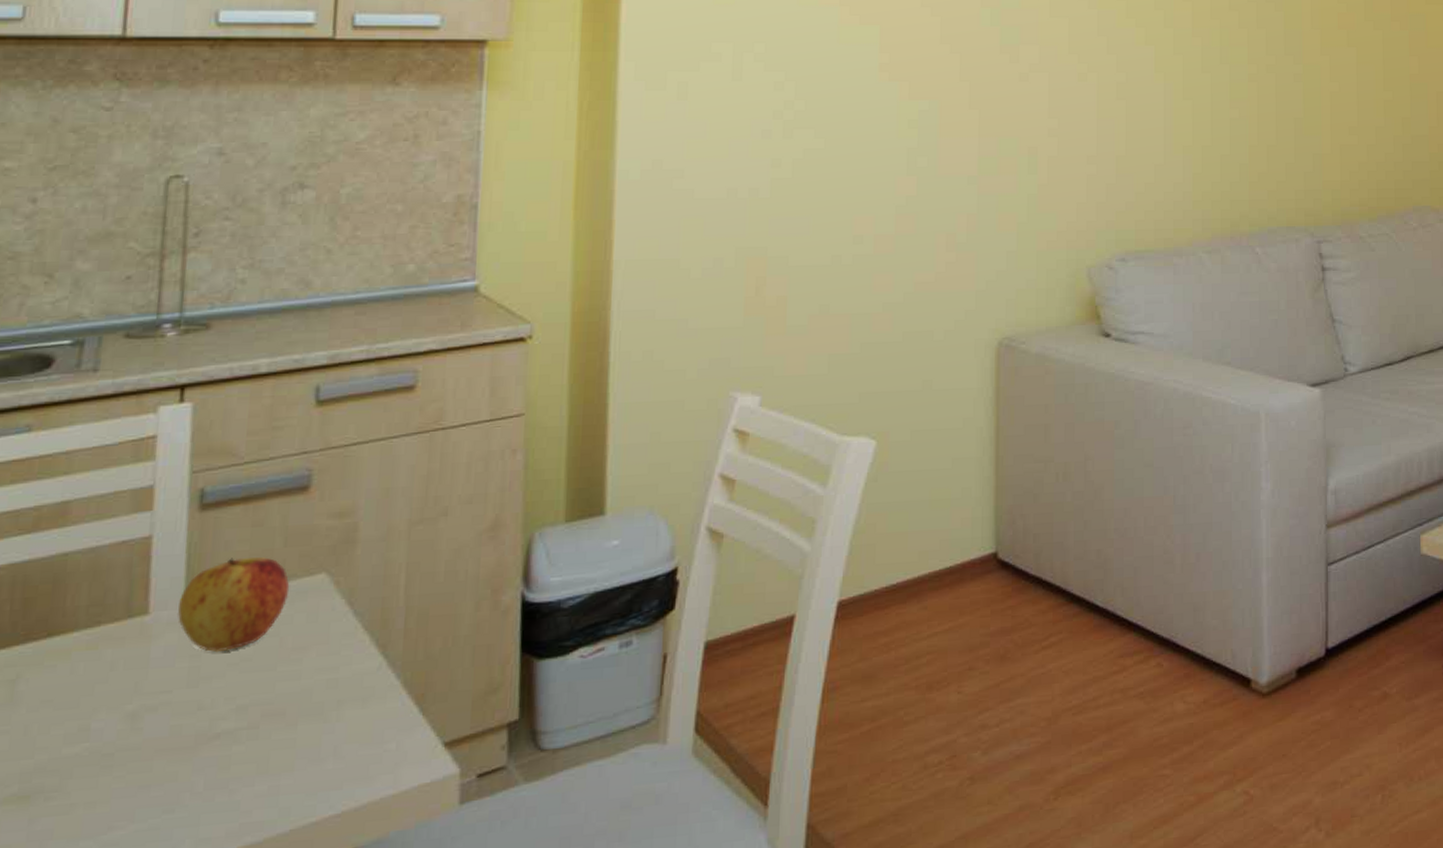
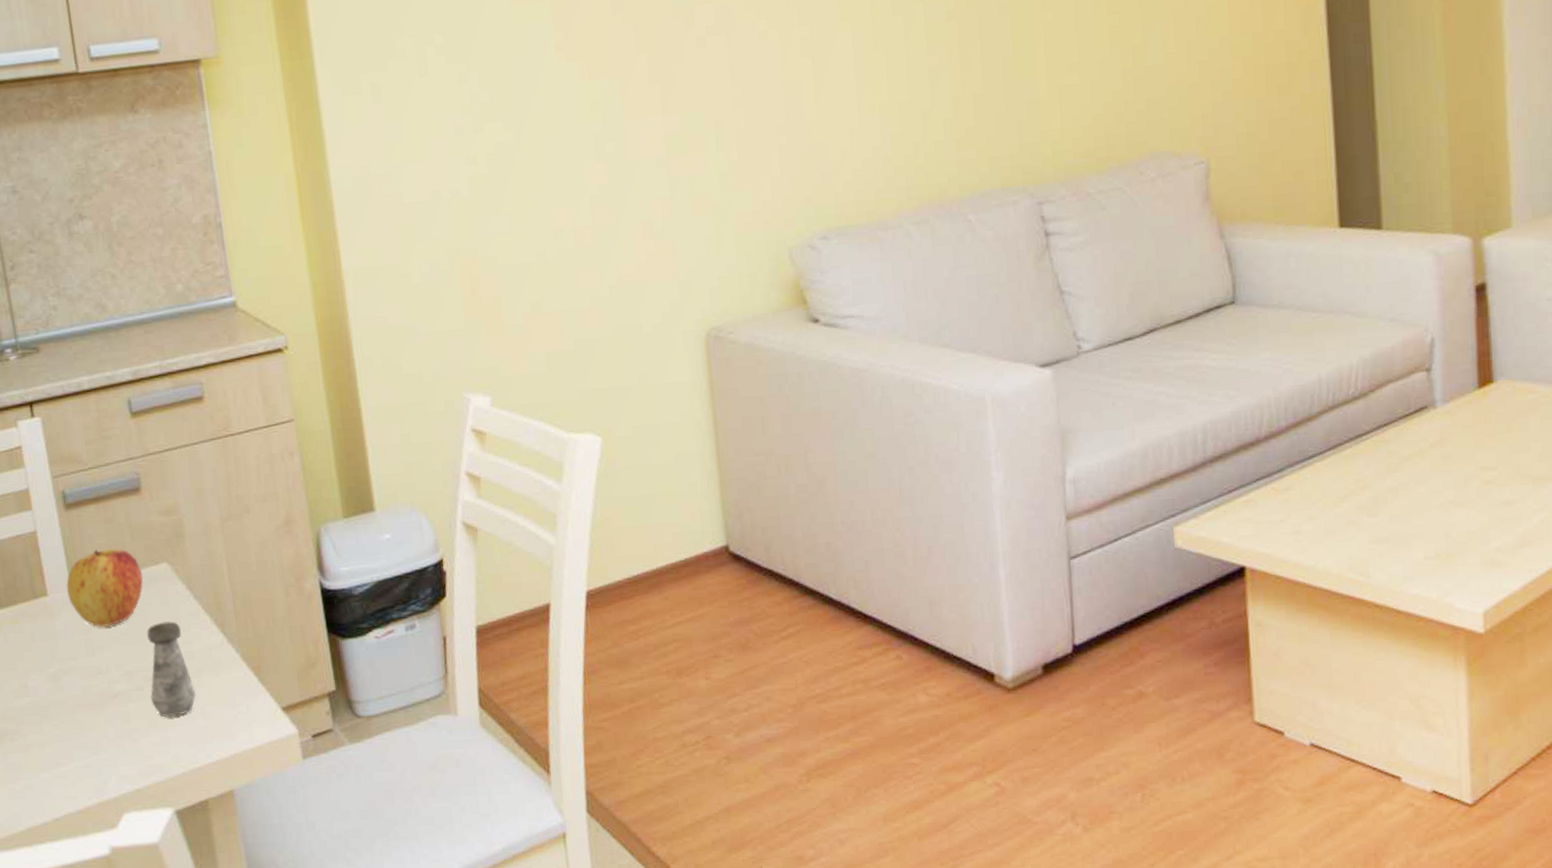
salt shaker: none [266,642,332,762] -> present [147,621,196,718]

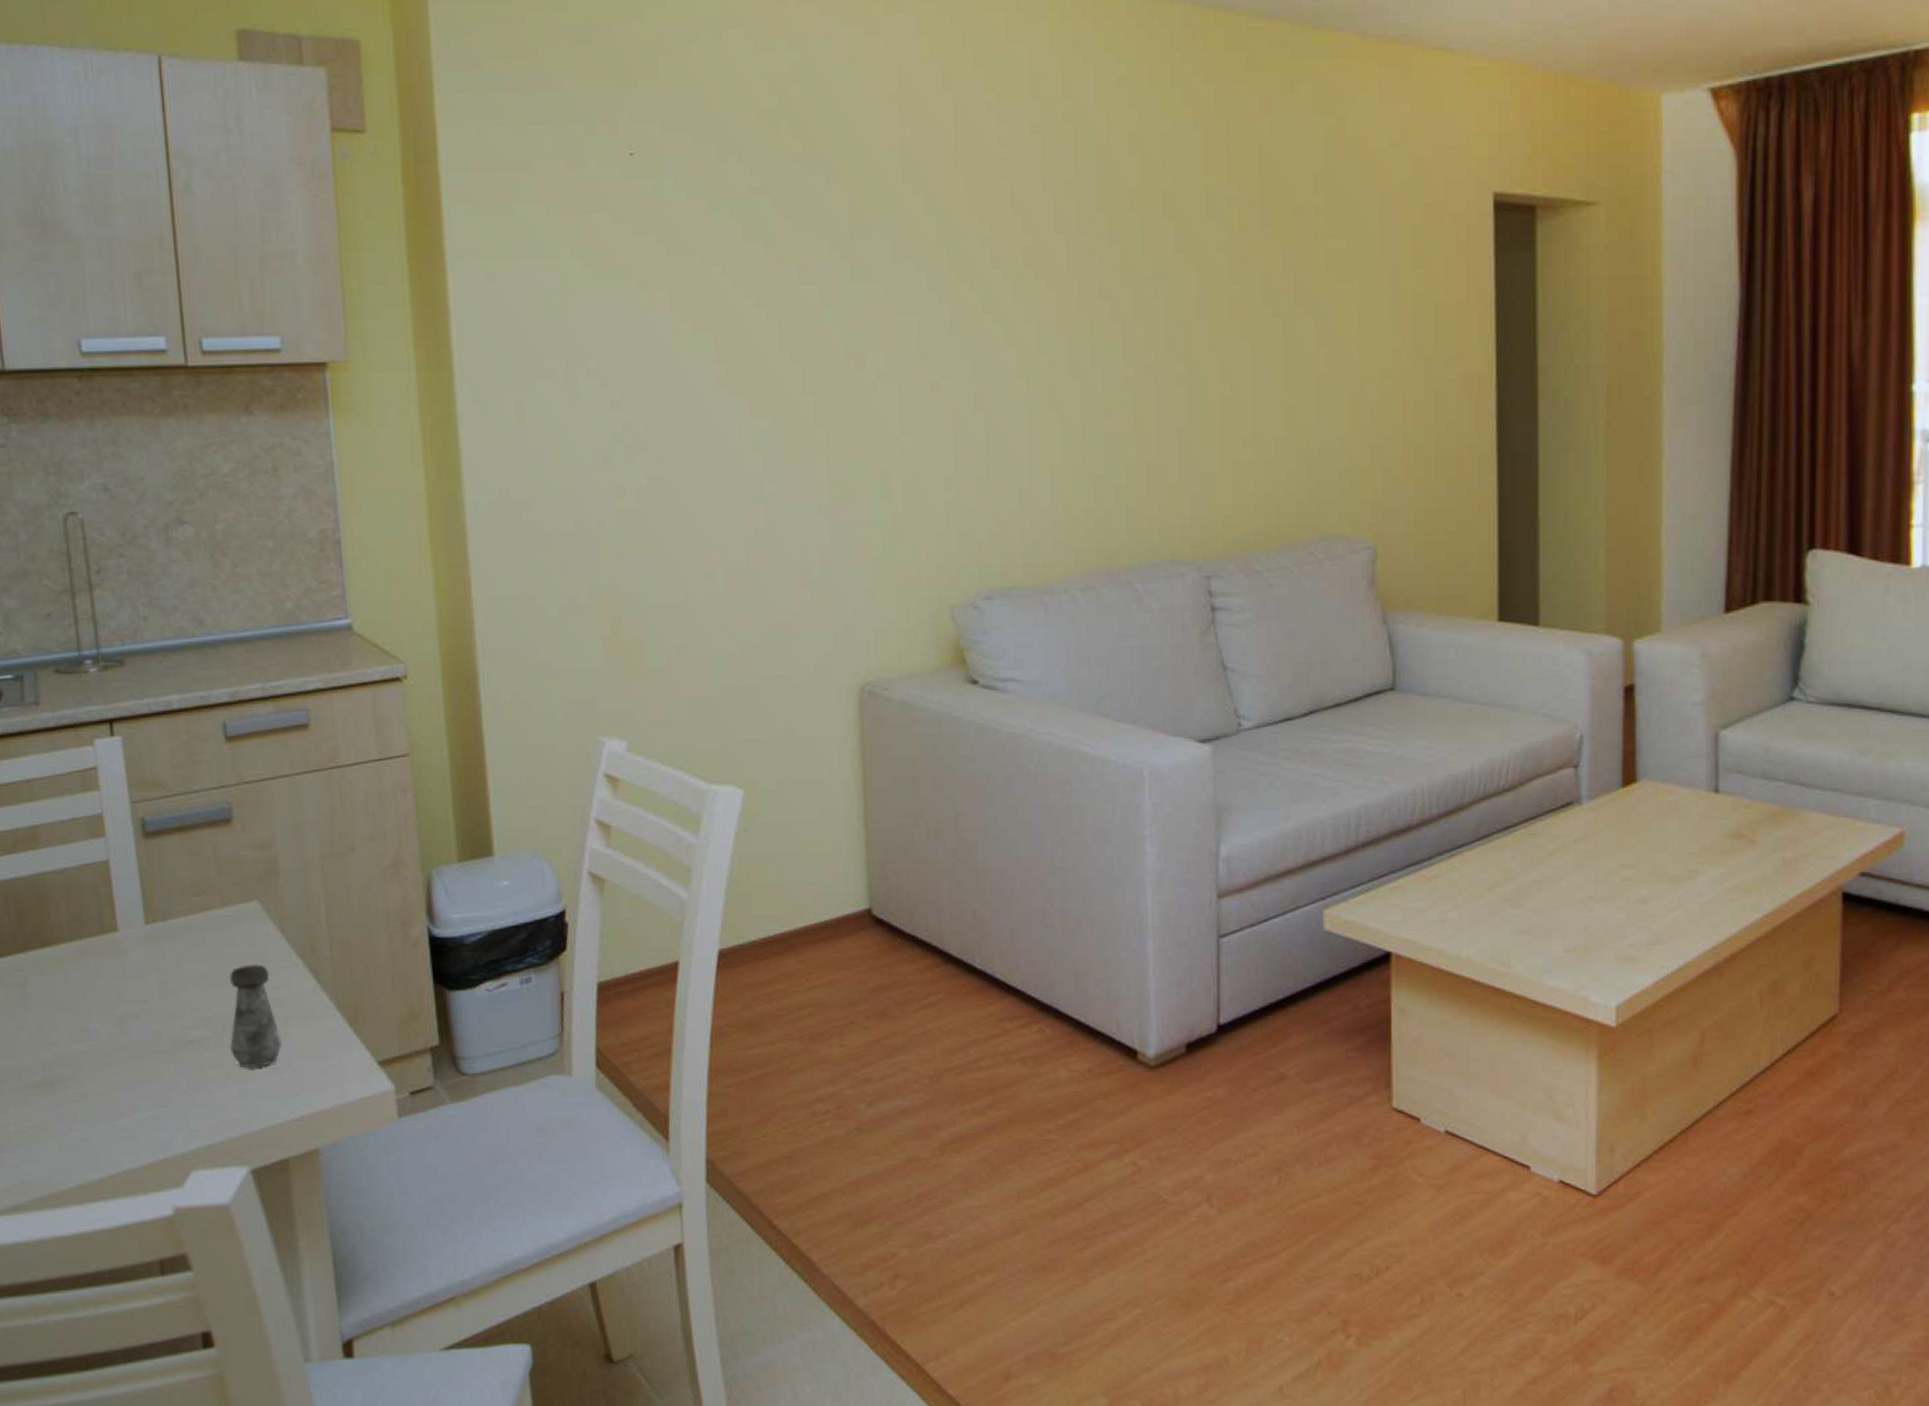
apple: present [66,549,144,628] -> none [140,883,230,969]

